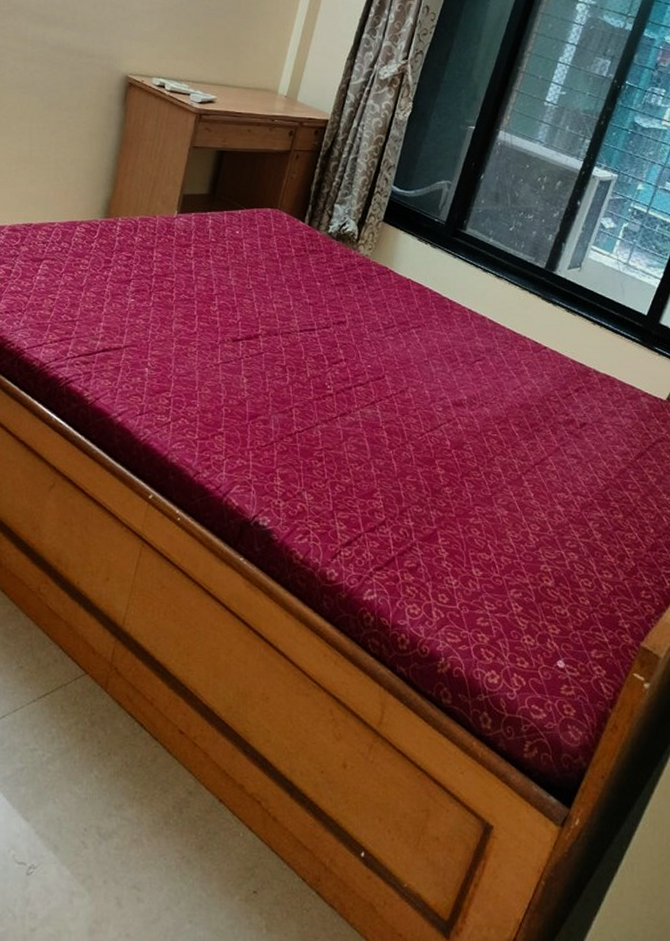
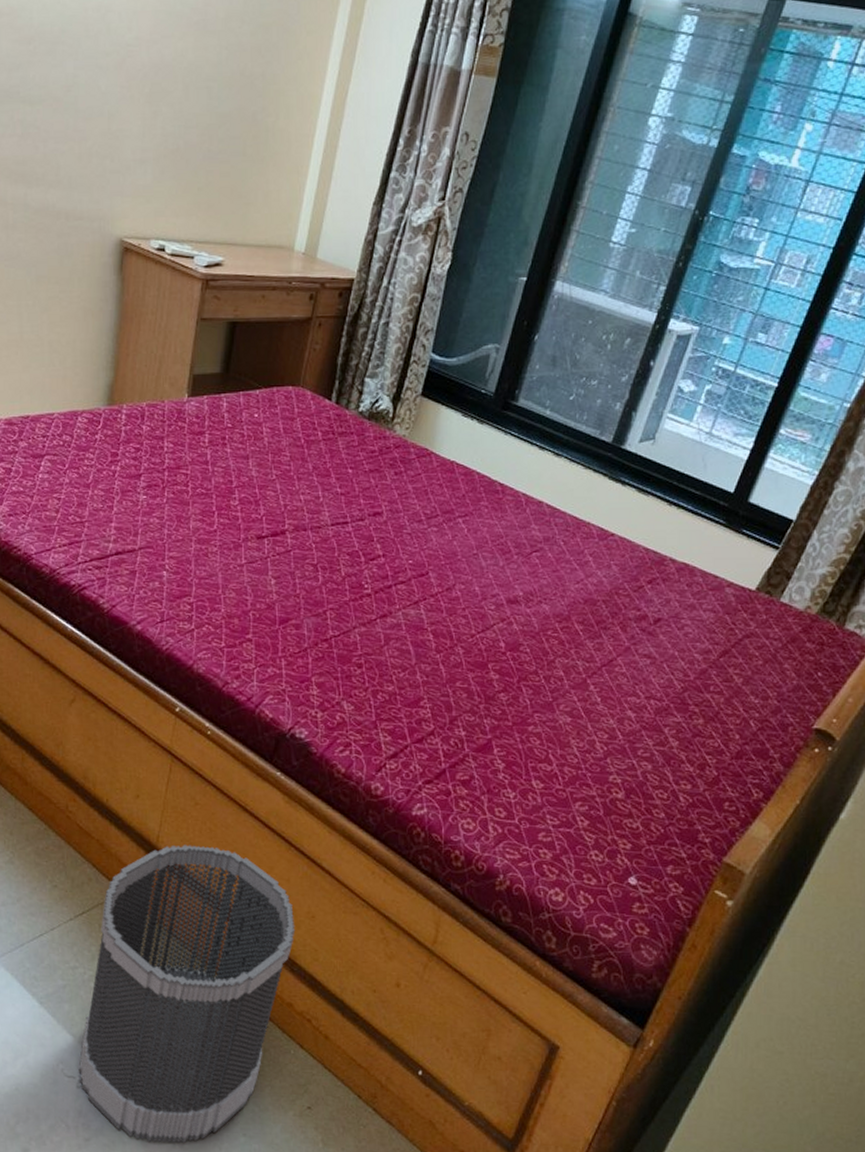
wastebasket: none [30,627,250,932] -> present [78,844,296,1143]

